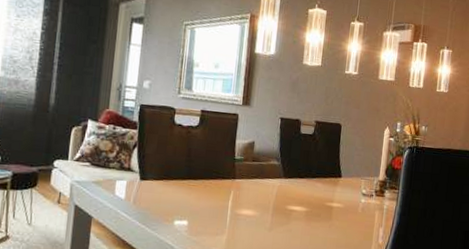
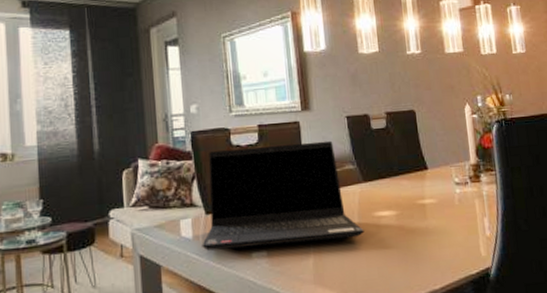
laptop computer: none [131,125,276,224] -> present [202,140,364,251]

